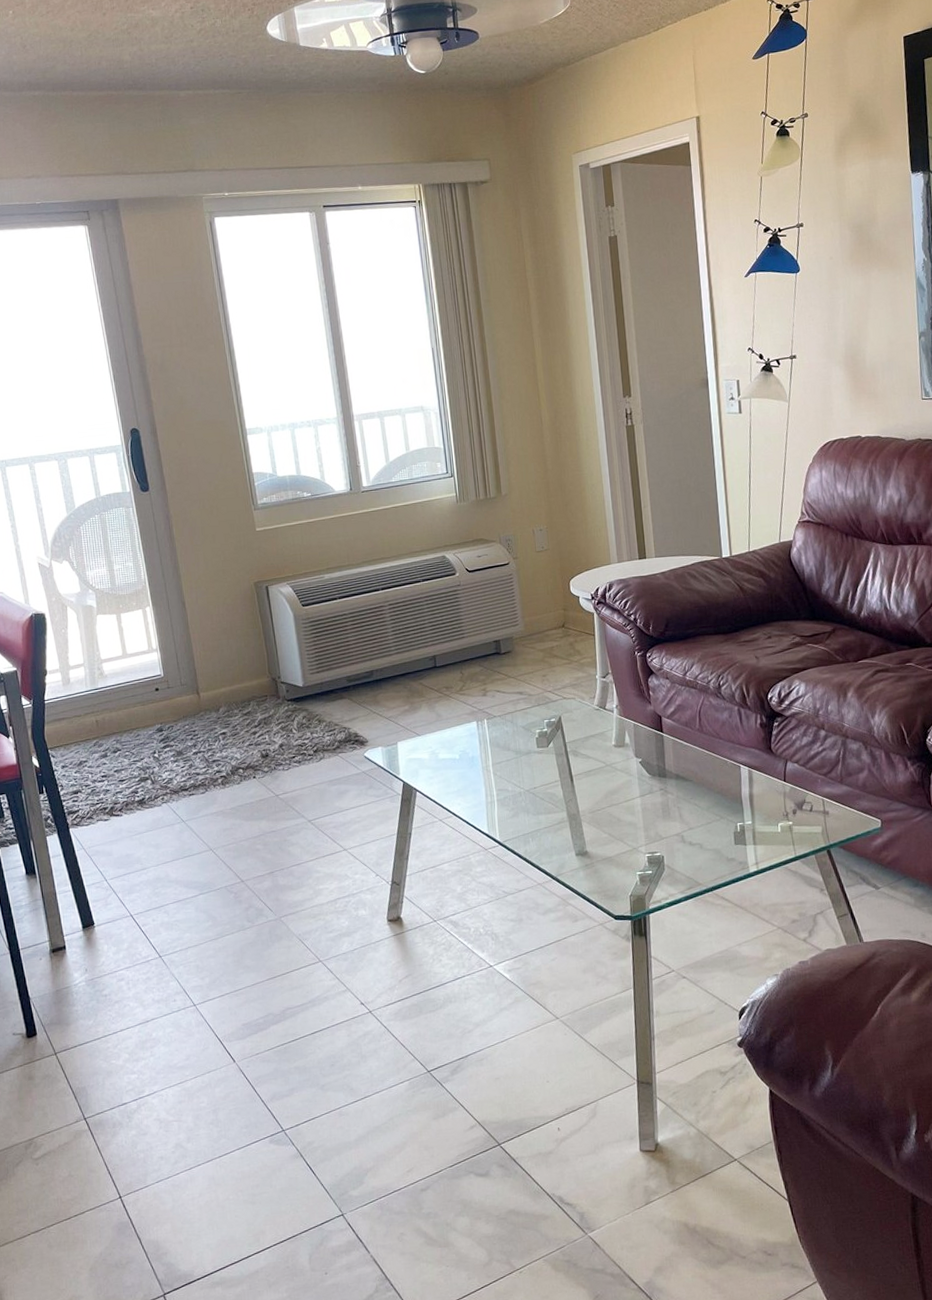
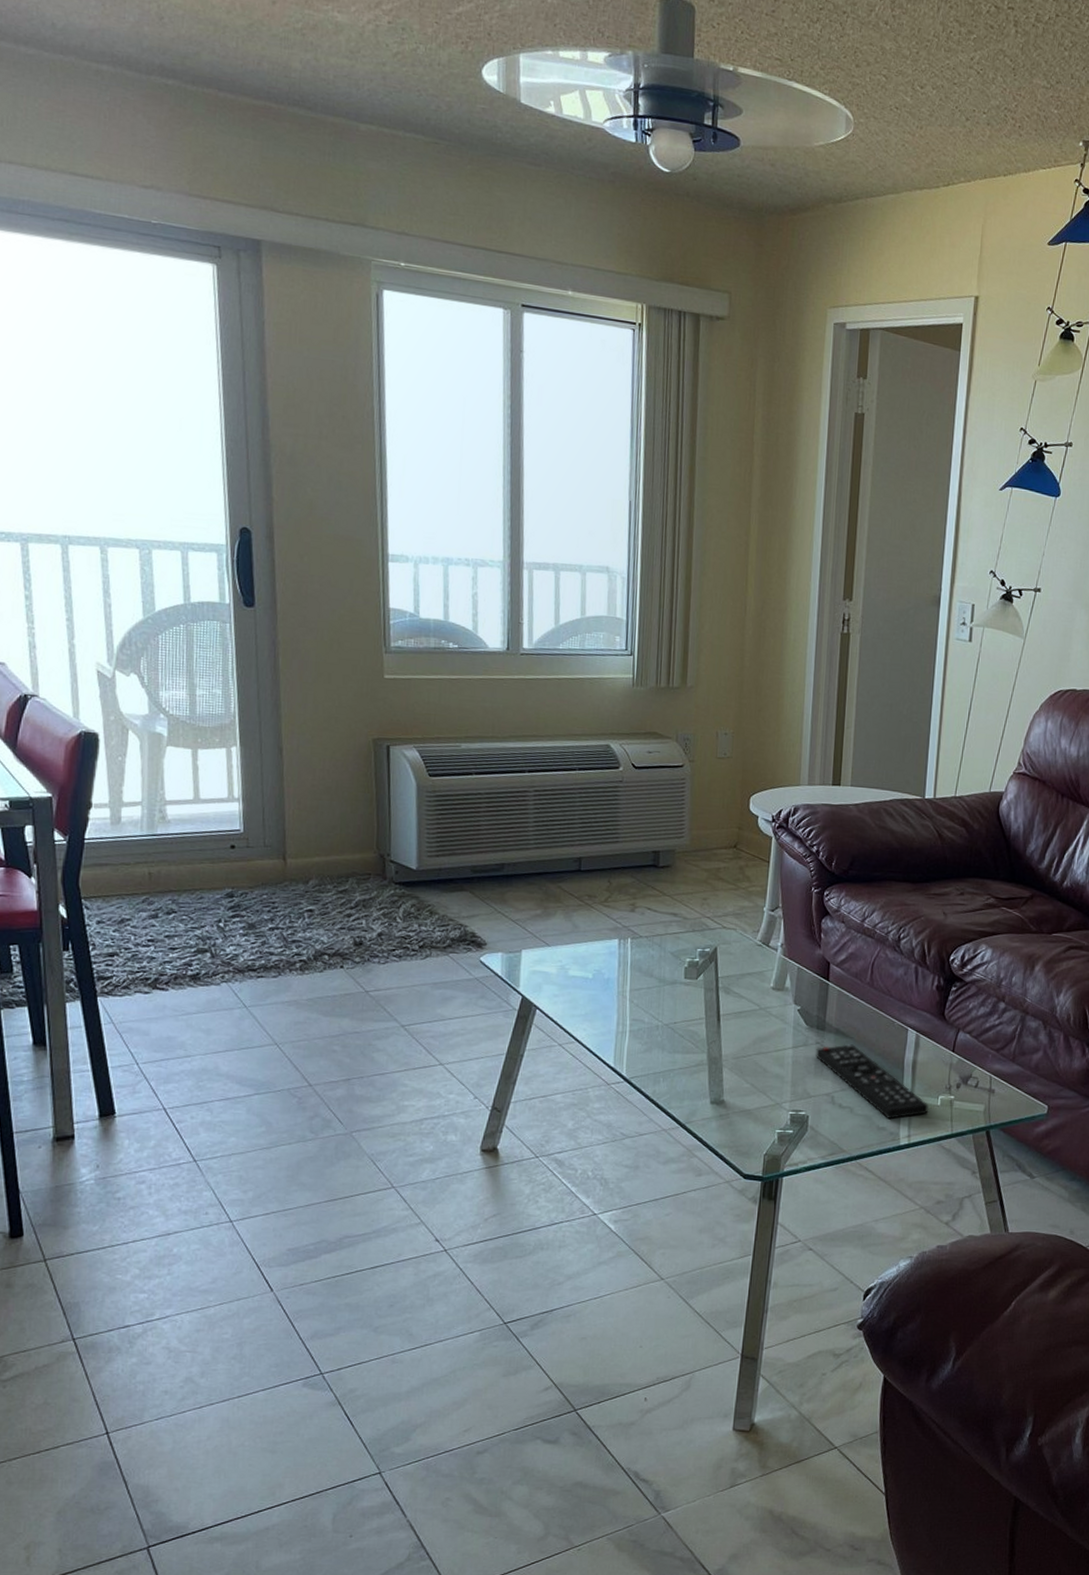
remote control: none [661,786,771,850] -> present [816,1044,929,1119]

